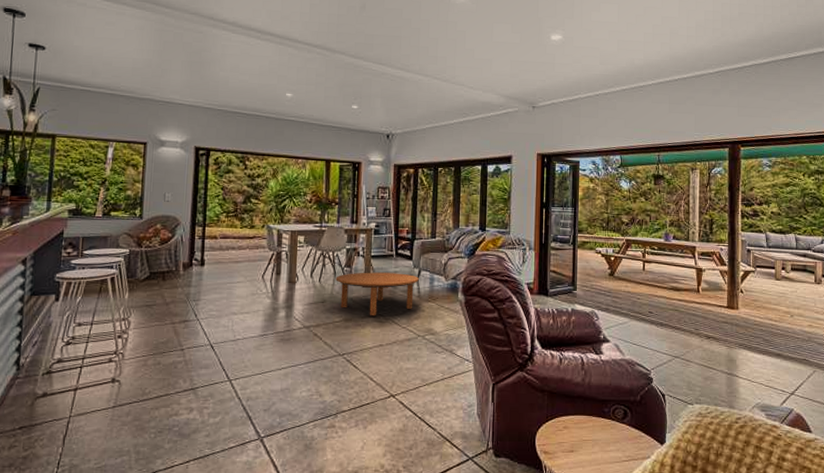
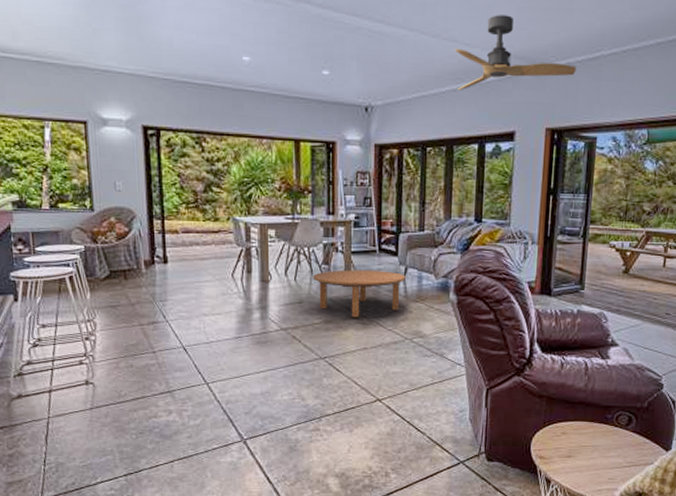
ceiling fan: none [462,66,560,123] -> present [455,15,576,91]

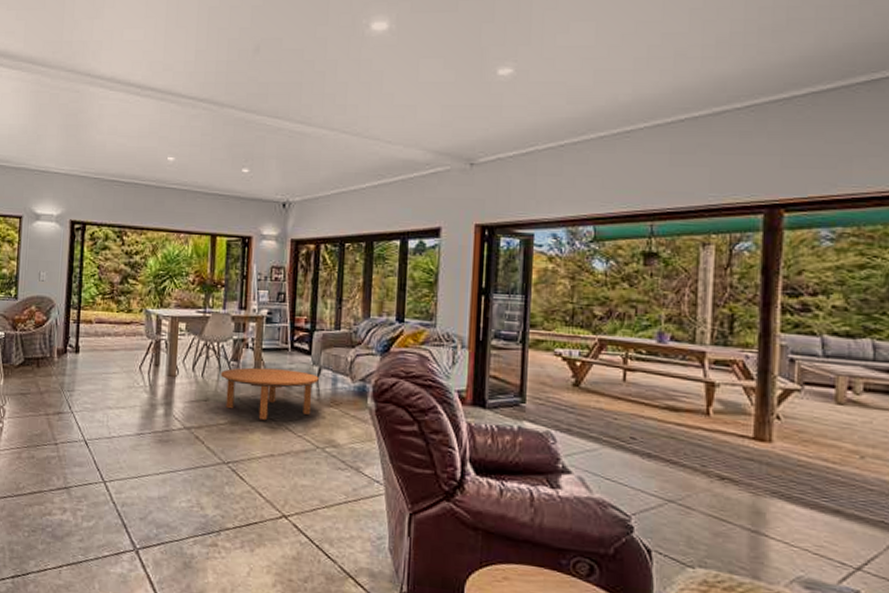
ceiling fan: present [455,15,576,91] -> none [376,113,508,187]

